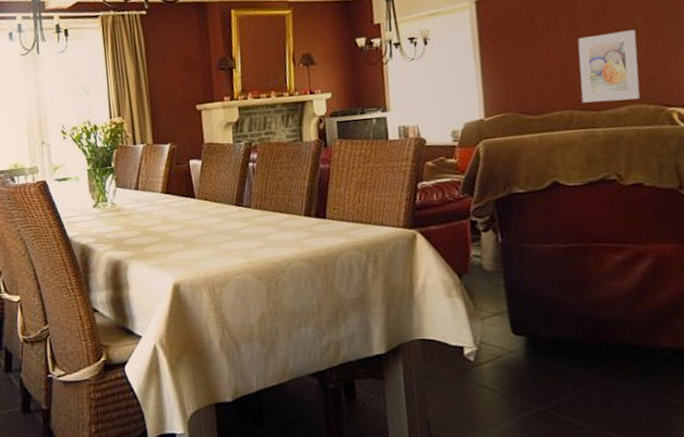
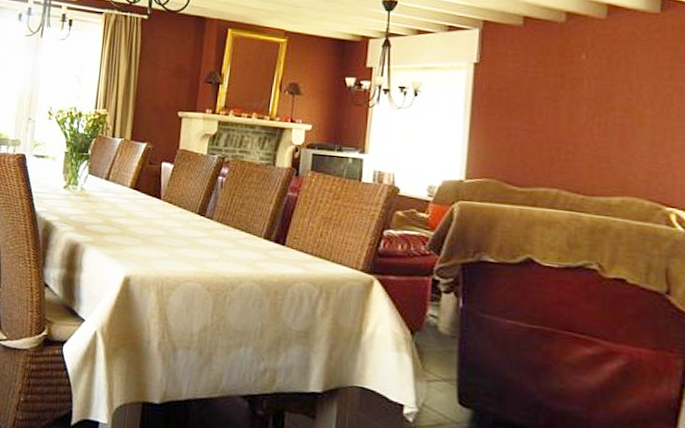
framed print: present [578,29,640,103] -> none [571,118,642,192]

